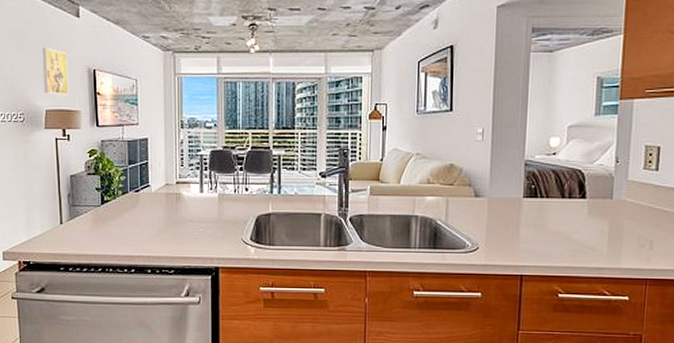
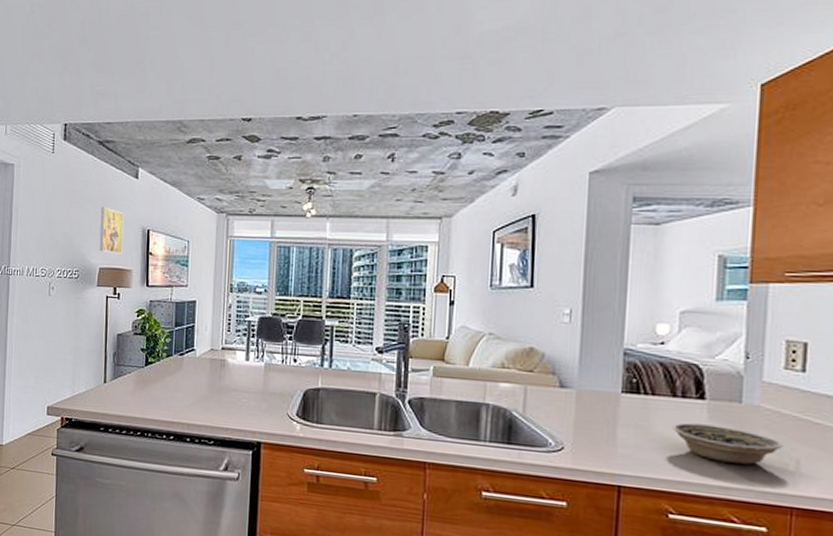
bowl: none [561,219,641,248] -> present [672,423,783,465]

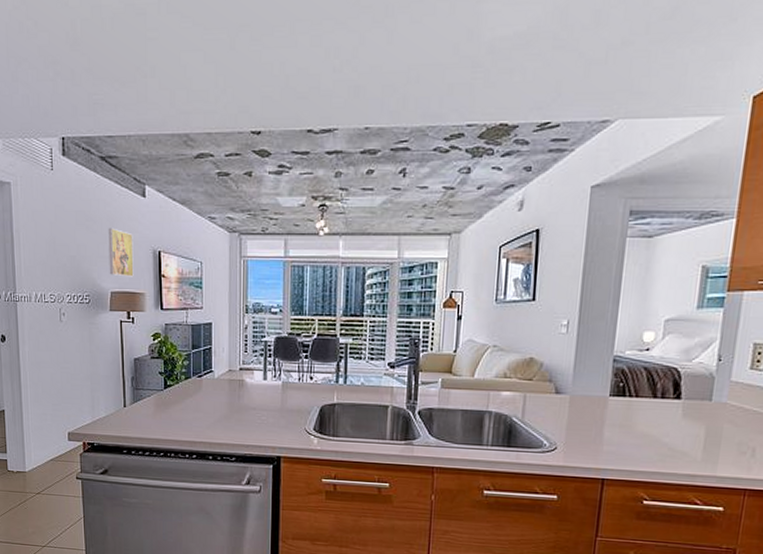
bowl: present [672,423,783,465] -> none [651,421,743,455]

